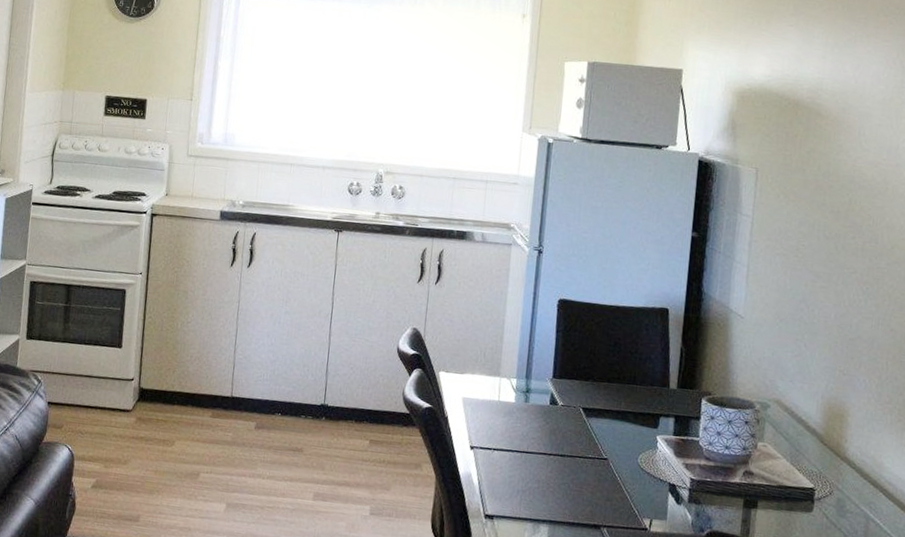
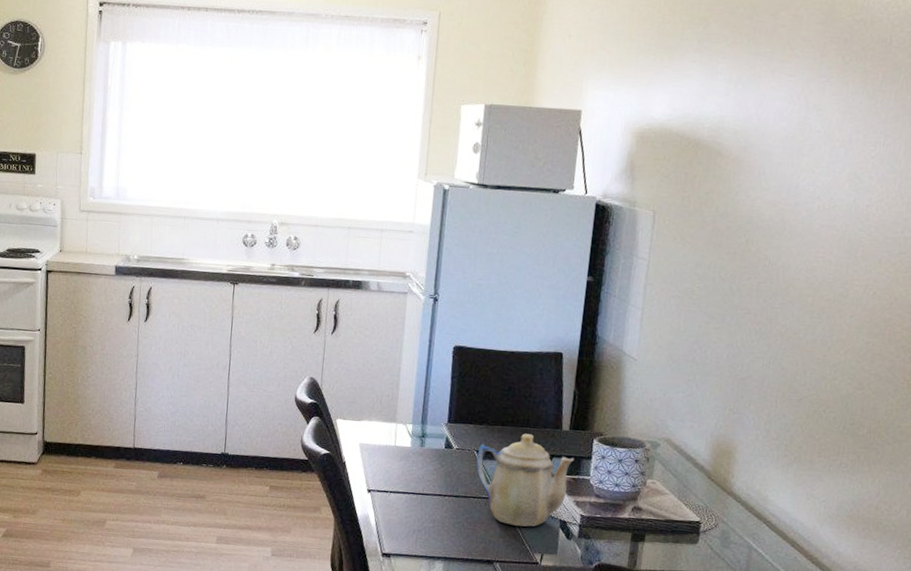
teapot: none [582,391,683,490] -> present [476,433,575,527]

